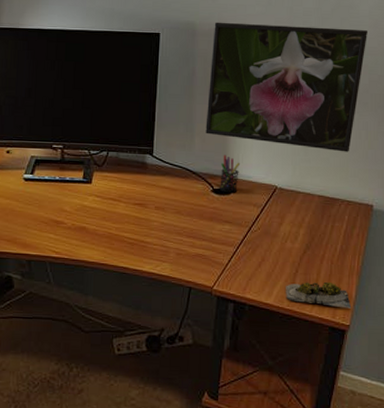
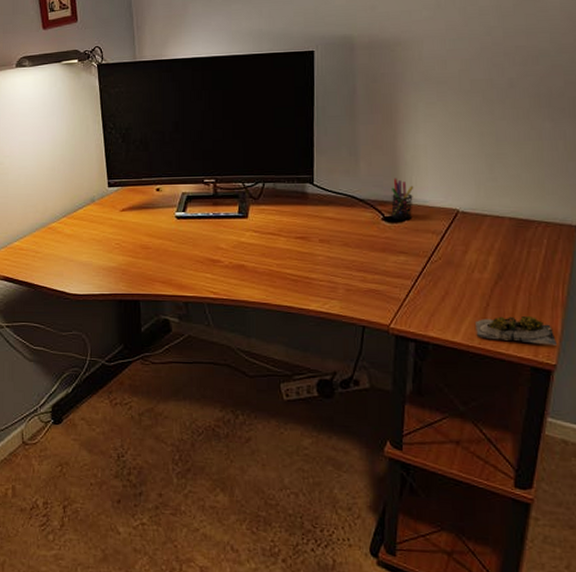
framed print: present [205,22,369,152] -> none [371,25,561,167]

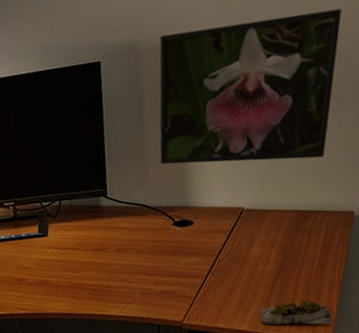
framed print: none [371,25,561,167] -> present [159,9,343,165]
pen holder: present [391,178,414,220] -> none [181,183,202,224]

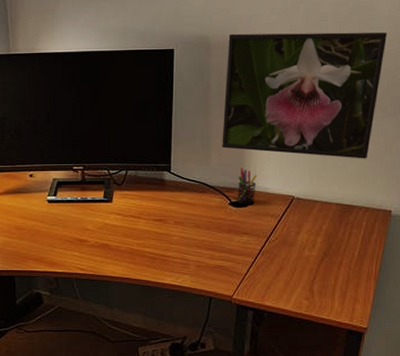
pen holder: none [181,183,202,224] -> present [237,167,258,205]
succulent plant: present [260,299,332,325] -> none [304,287,368,312]

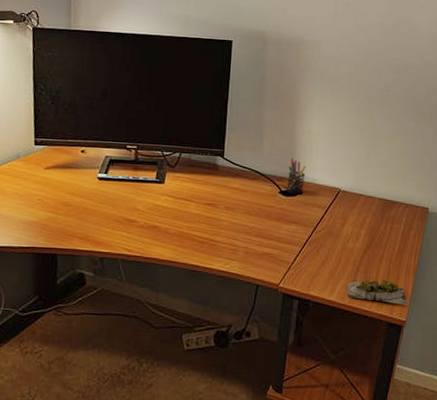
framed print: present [222,32,388,159] -> none [274,31,426,158]
succulent plant: none [304,287,368,312] -> present [347,279,407,305]

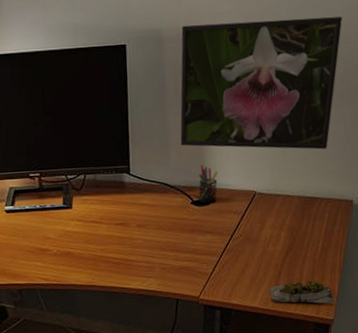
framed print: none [274,31,426,158] -> present [180,17,343,150]

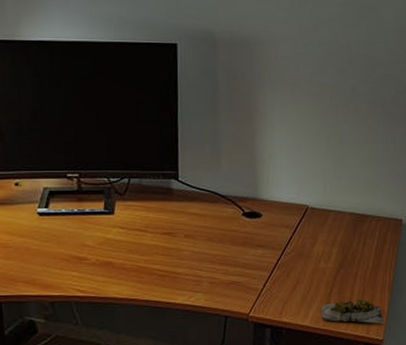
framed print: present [180,17,343,150] -> none [232,29,394,167]
pen holder: present [199,165,218,204] -> none [250,175,271,216]

